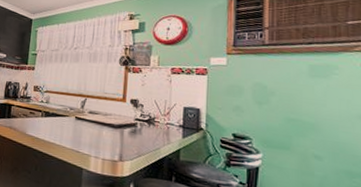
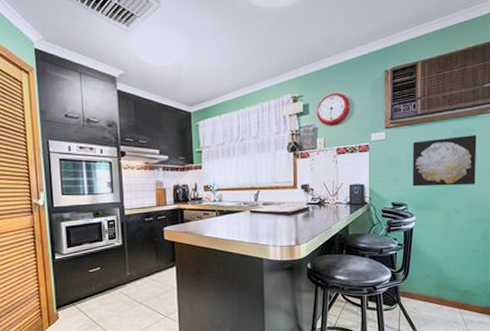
wall art: none [258,71,341,130] -> present [412,135,477,187]

